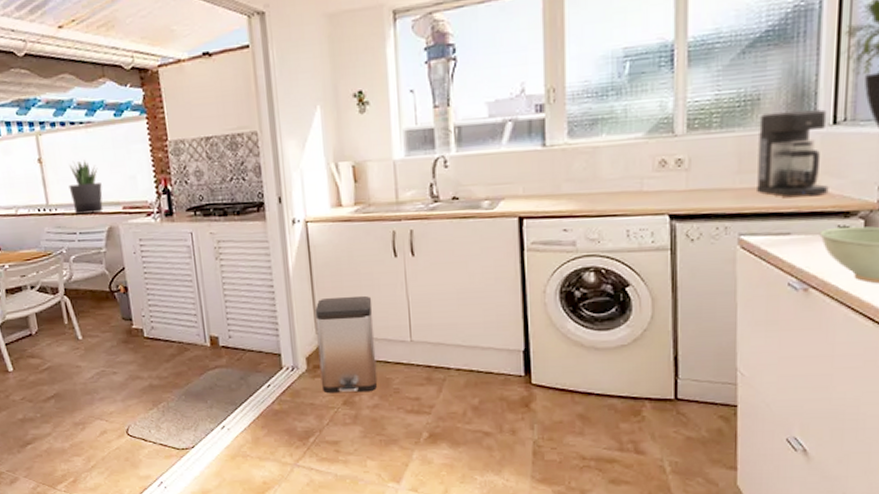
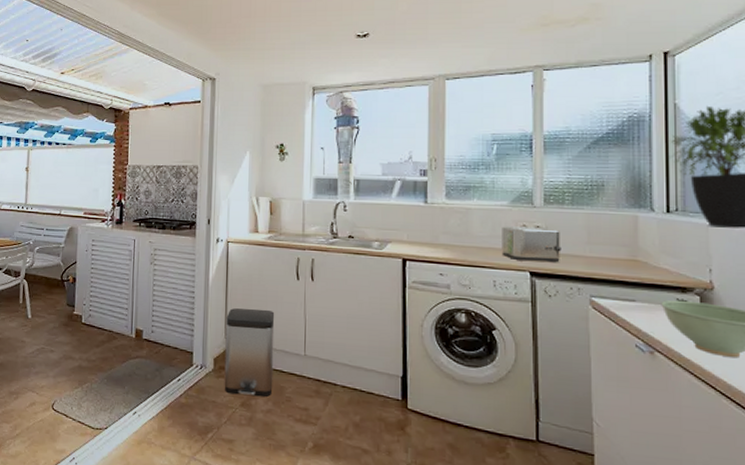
planter: present [69,160,104,215] -> none [45,172,71,215]
toaster: none [636,159,707,204] -> present [502,226,561,262]
coffee maker: present [755,109,829,198] -> none [603,198,667,270]

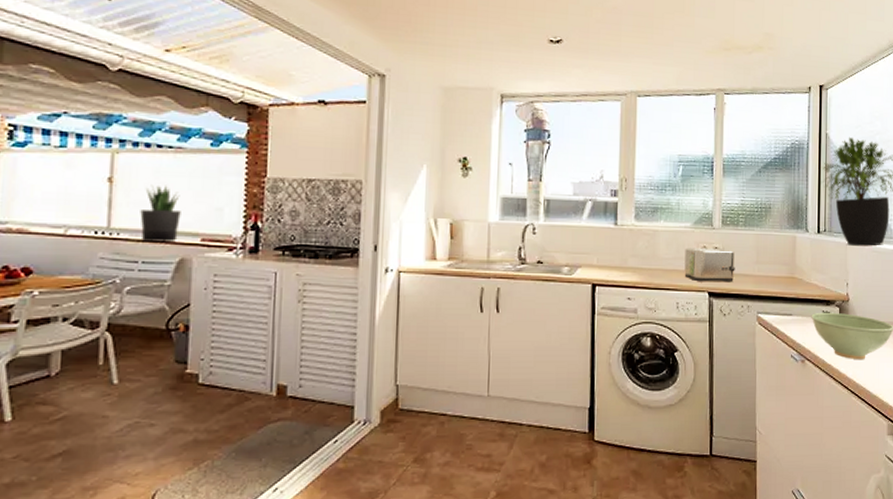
planter: none [45,172,71,215] -> present [140,185,181,243]
pedal bin: present [224,308,275,397] -> none [393,348,455,450]

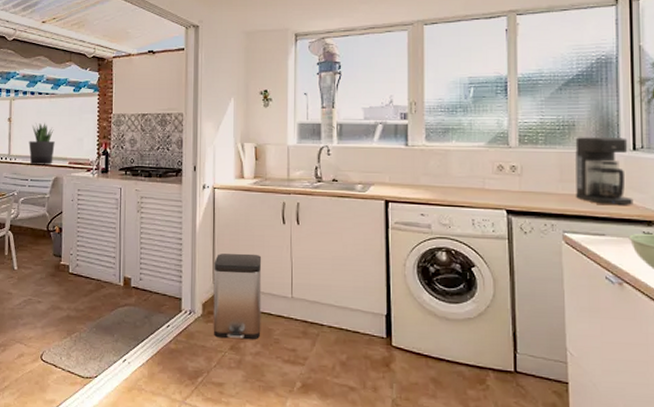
pedal bin: none [393,348,455,450] -> present [213,253,262,340]
toaster: present [684,248,735,282] -> none [479,166,536,200]
coffee maker: none [768,219,816,286] -> present [575,137,634,206]

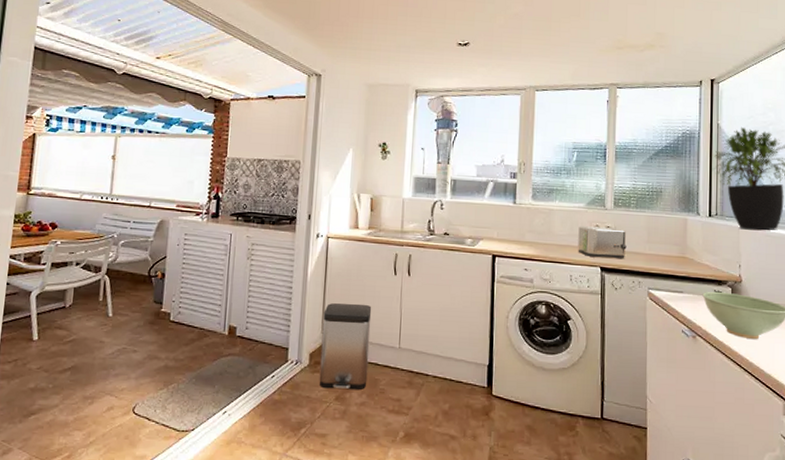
planter: present [28,122,55,165] -> none [133,162,163,207]
toaster: none [479,166,536,200] -> present [578,226,627,258]
coffee maker: present [575,137,634,206] -> none [659,203,708,266]

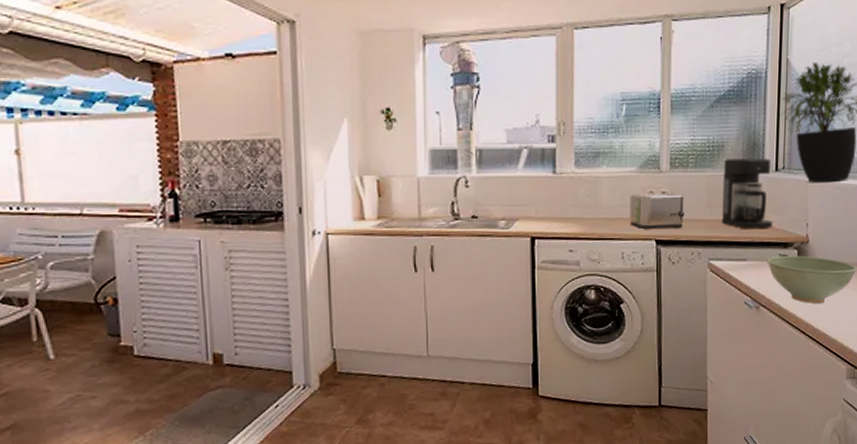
pedal bin: present [319,303,372,390] -> none [331,310,393,412]
coffee maker: none [659,203,708,266] -> present [721,158,773,230]

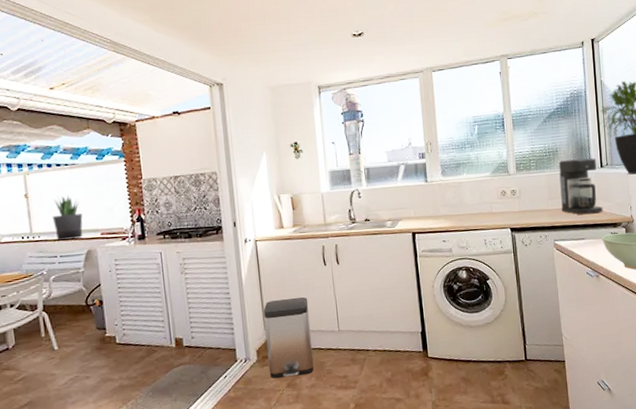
planter: none [52,155,95,216] -> present [52,195,83,241]
pedal bin: none [331,310,393,412] -> present [263,296,314,379]
toaster: present [630,193,685,230] -> none [487,190,532,221]

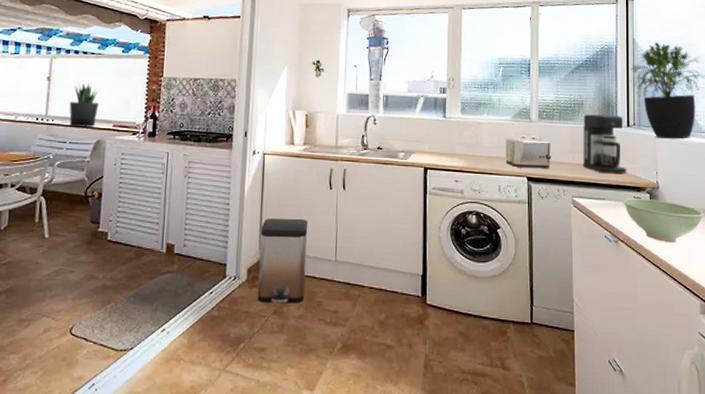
toaster: none [487,190,532,221] -> present [505,138,551,169]

